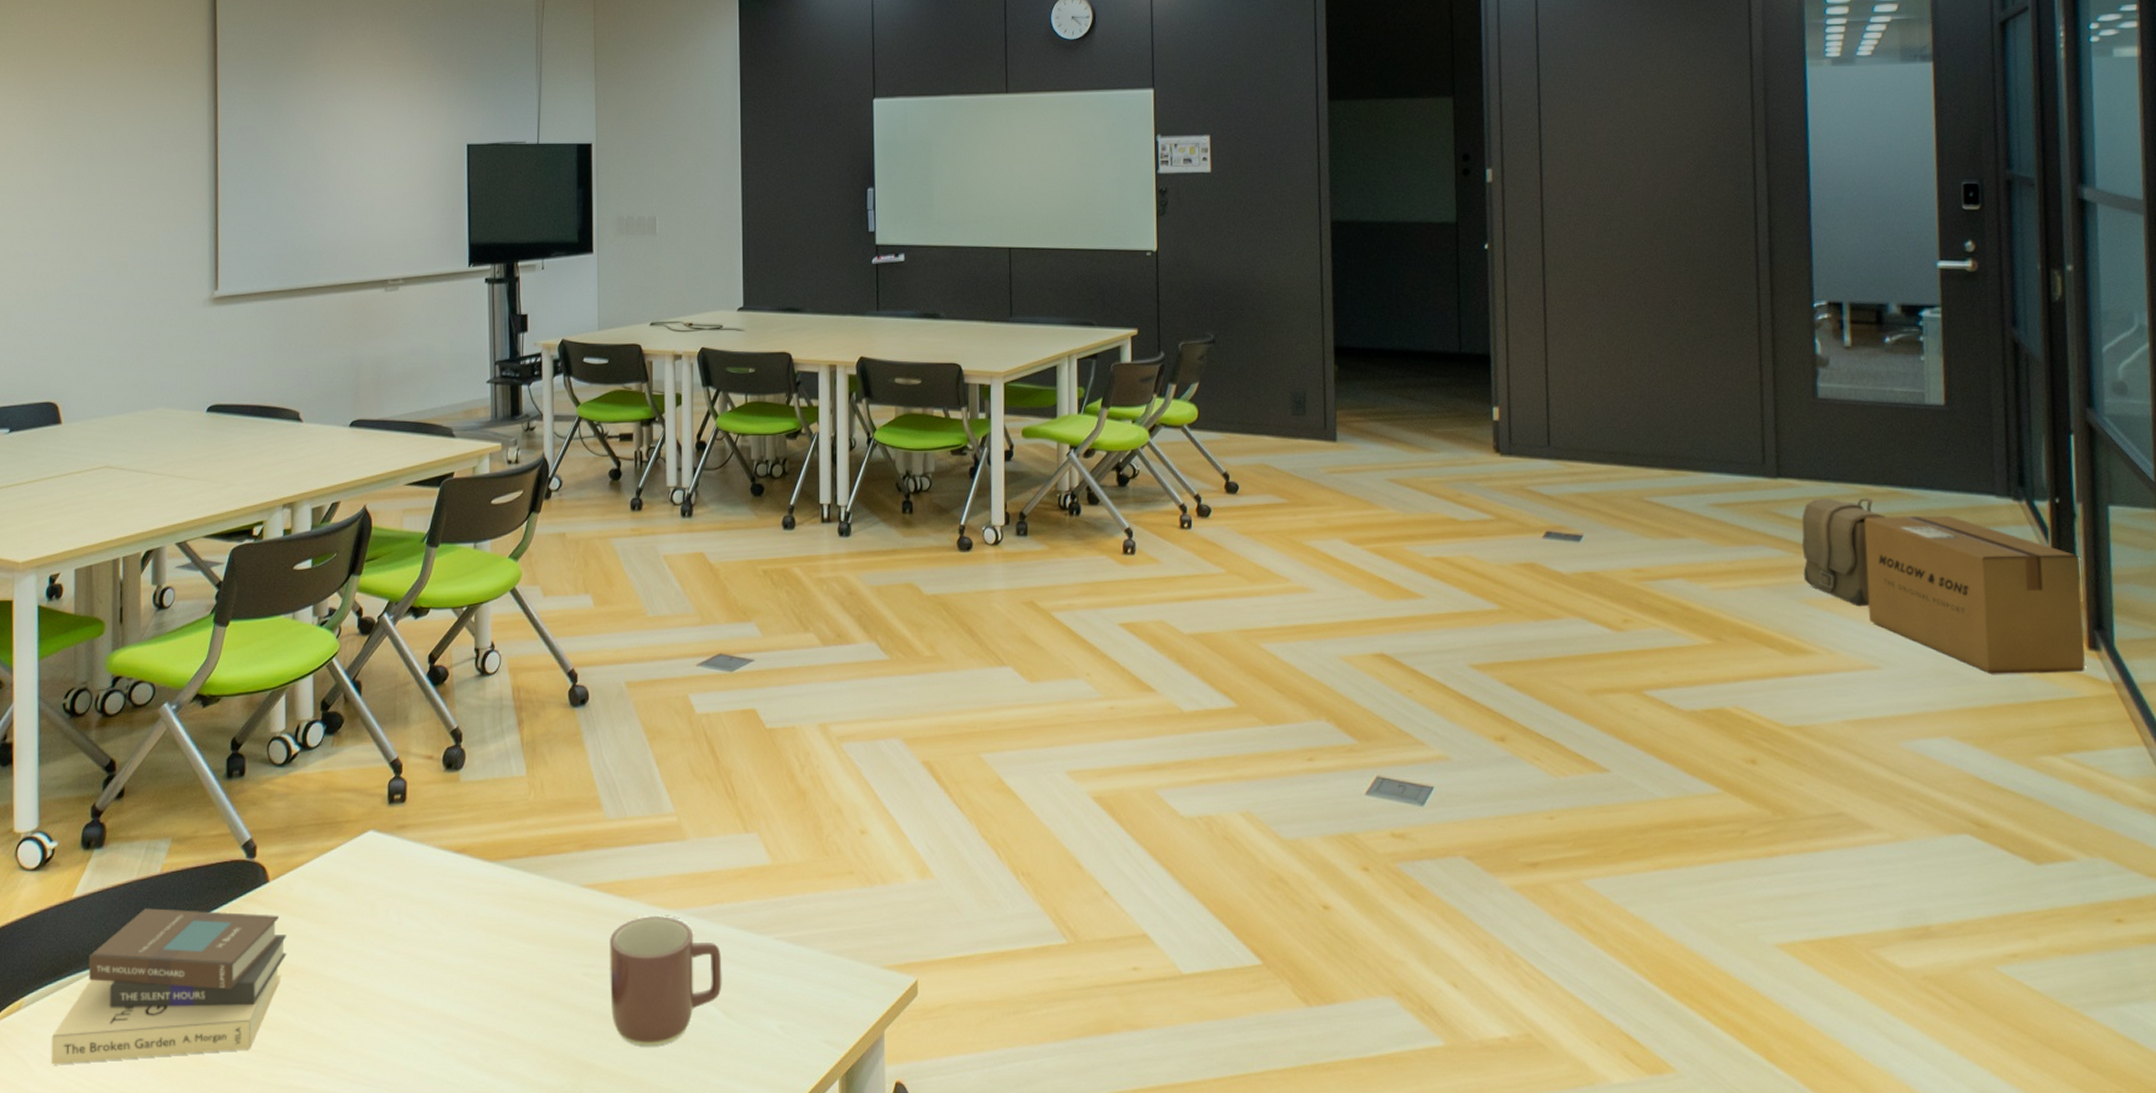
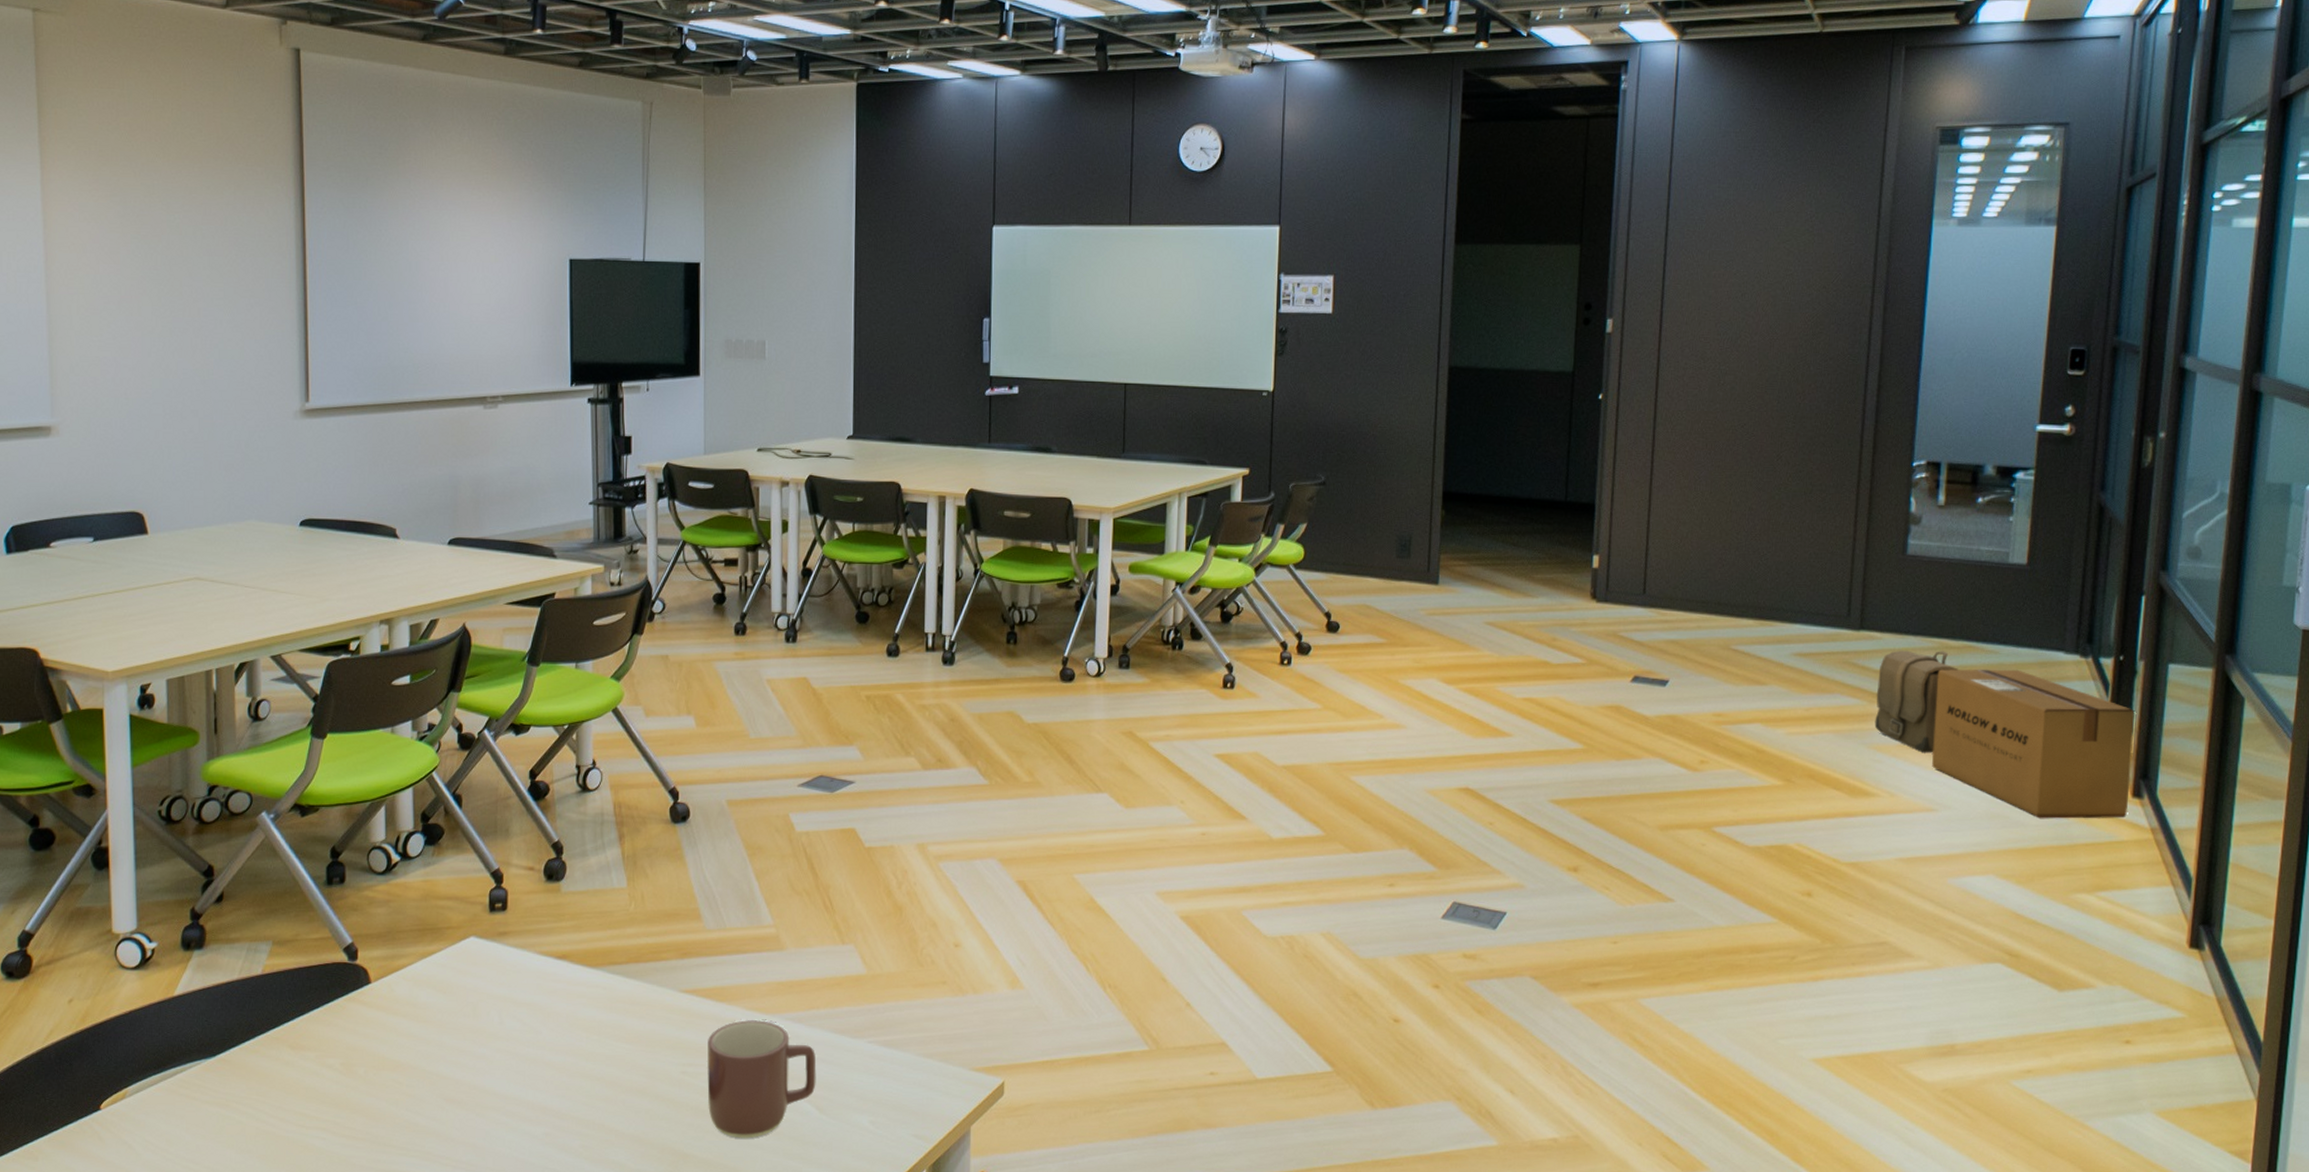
books: present [51,908,287,1064] -> none [157,1006,390,1149]

